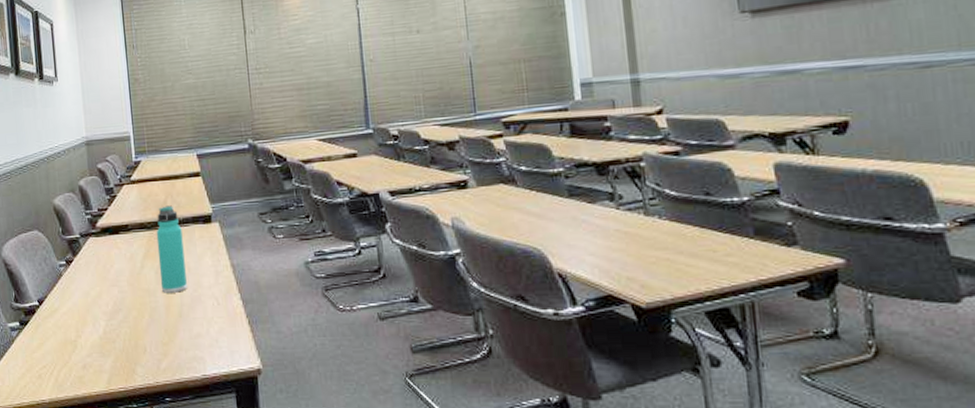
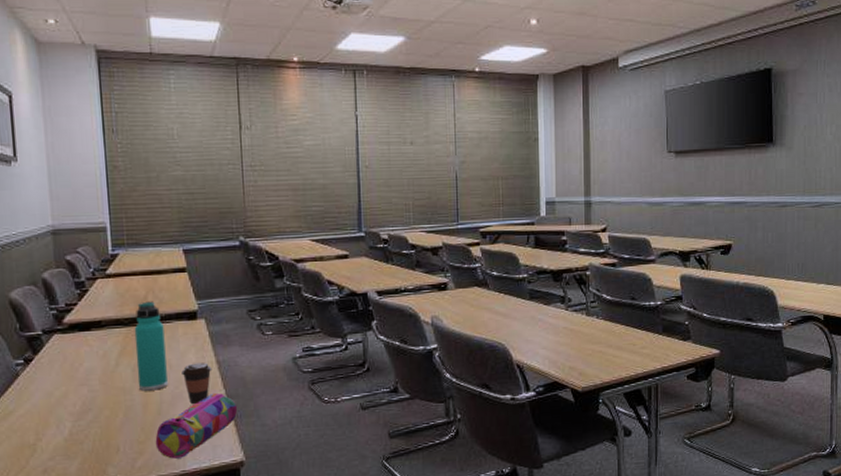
pencil case: none [177,298,253,362] -> present [155,393,238,459]
coffee cup: none [199,266,227,307] -> present [181,362,212,404]

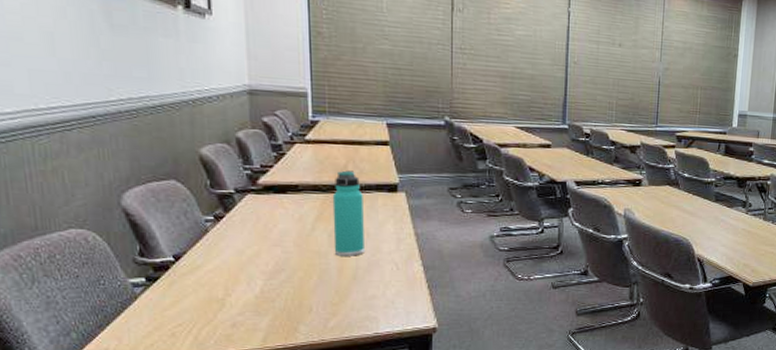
pencil case: present [155,393,238,459] -> none [349,264,434,321]
coffee cup: present [181,362,212,404] -> none [379,233,410,271]

